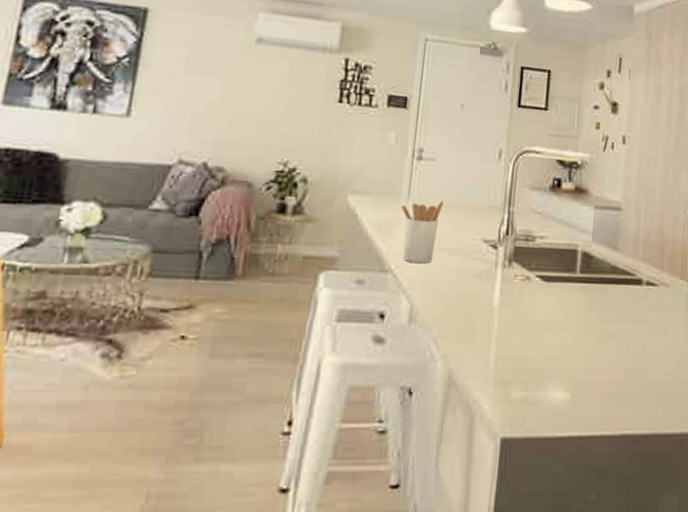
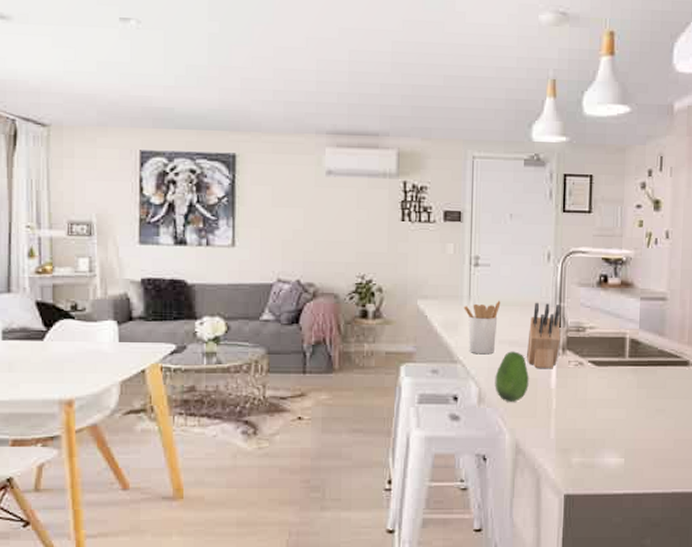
fruit: none [429,261,470,322] -> present [495,351,529,402]
knife block: none [468,205,509,284] -> present [527,302,561,369]

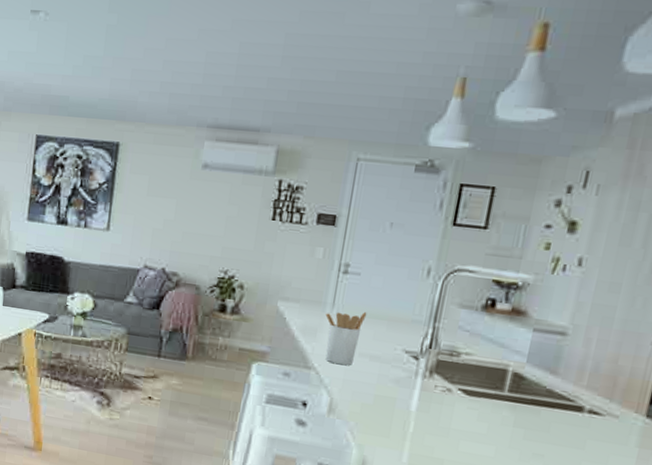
fruit: present [495,351,529,402] -> none [348,365,388,418]
knife block: present [527,302,561,369] -> none [388,318,434,391]

